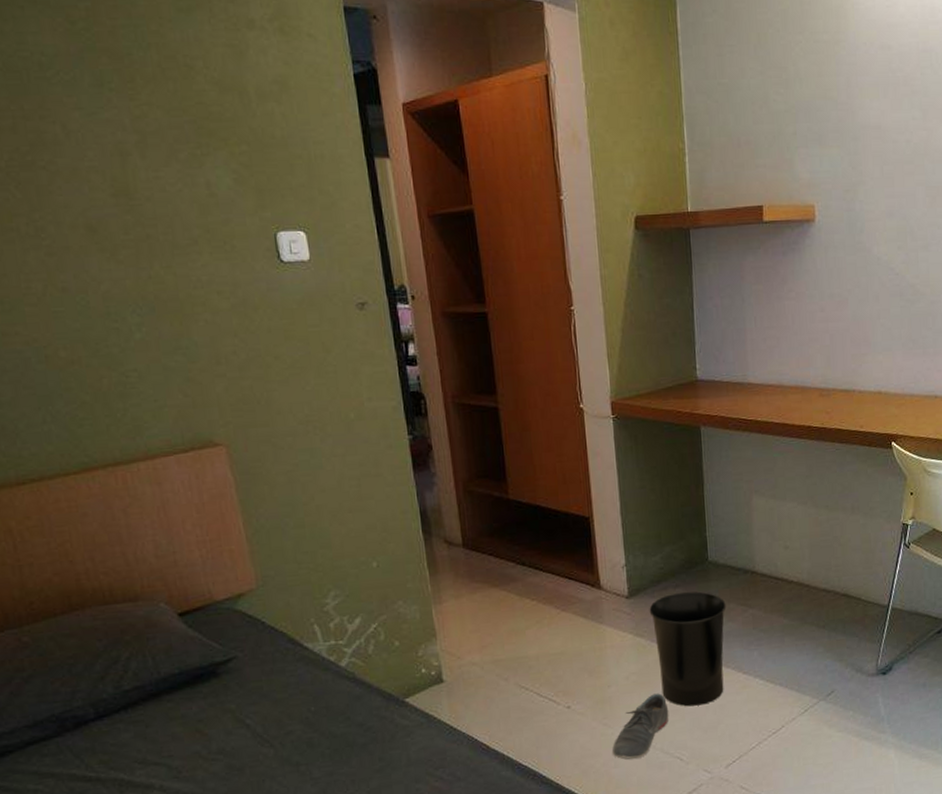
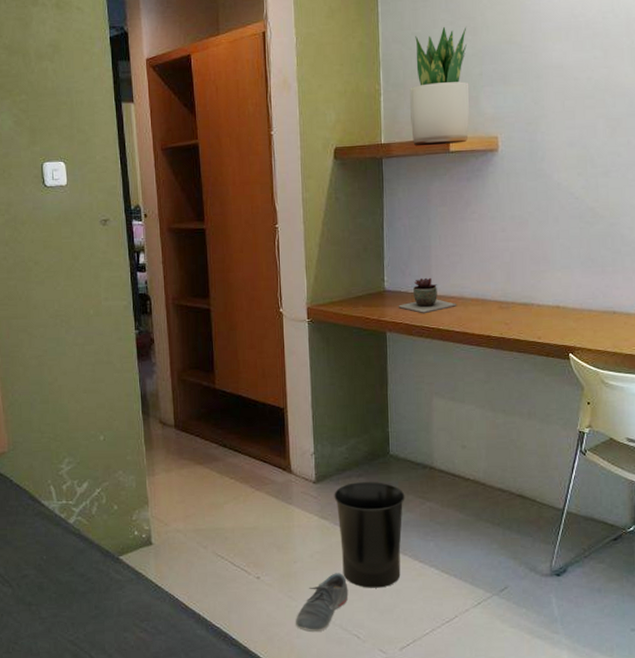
succulent plant: none [712,364,775,405] -> present [398,277,456,314]
planter: none [717,77,784,215] -> present [410,27,470,146]

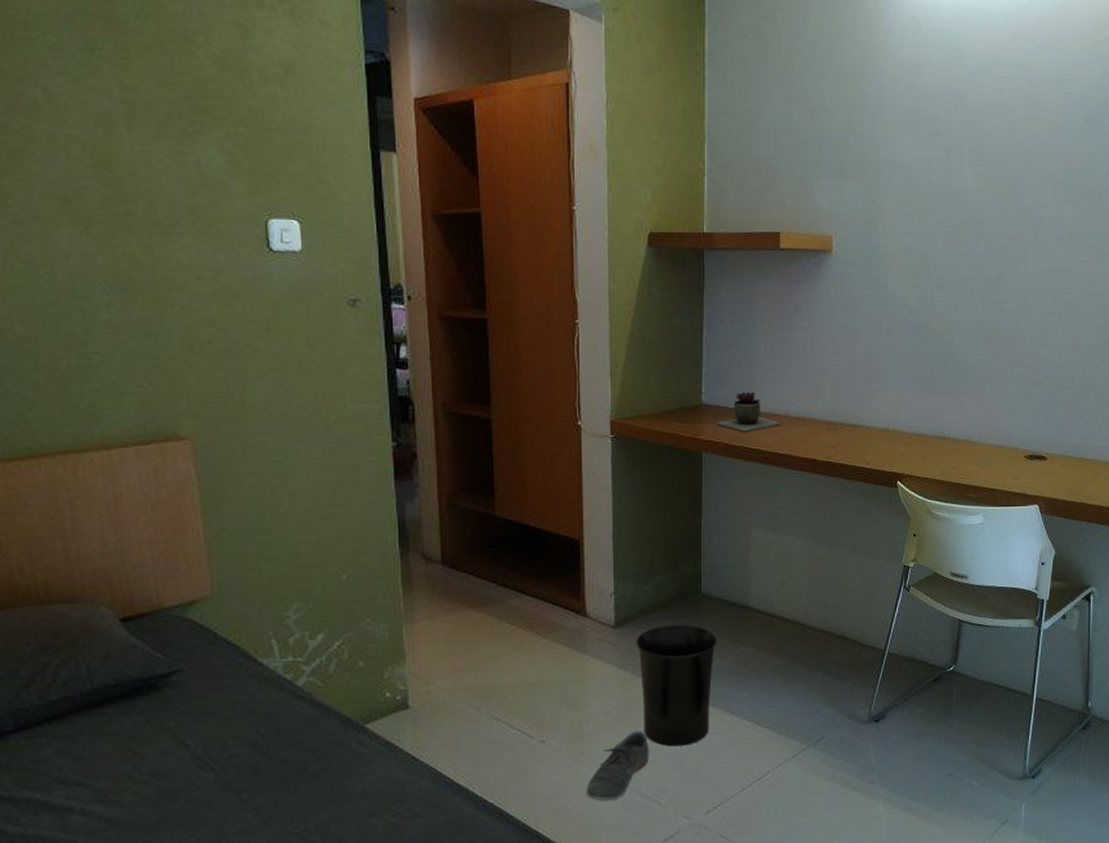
planter: present [410,27,470,146] -> none [738,104,804,241]

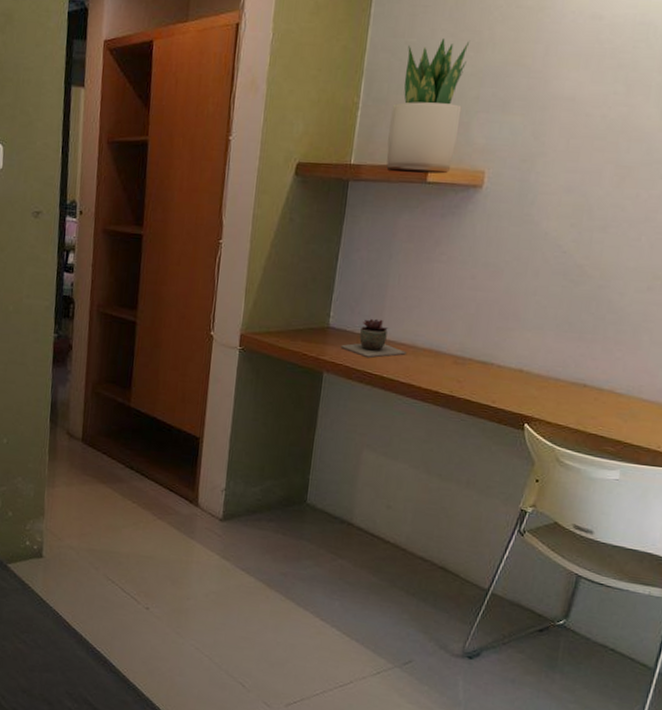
shoe: present [587,731,650,802] -> none [180,616,241,674]
waste bin: present [636,624,717,747] -> none [237,526,317,640]
planter: none [738,104,804,241] -> present [386,39,470,174]

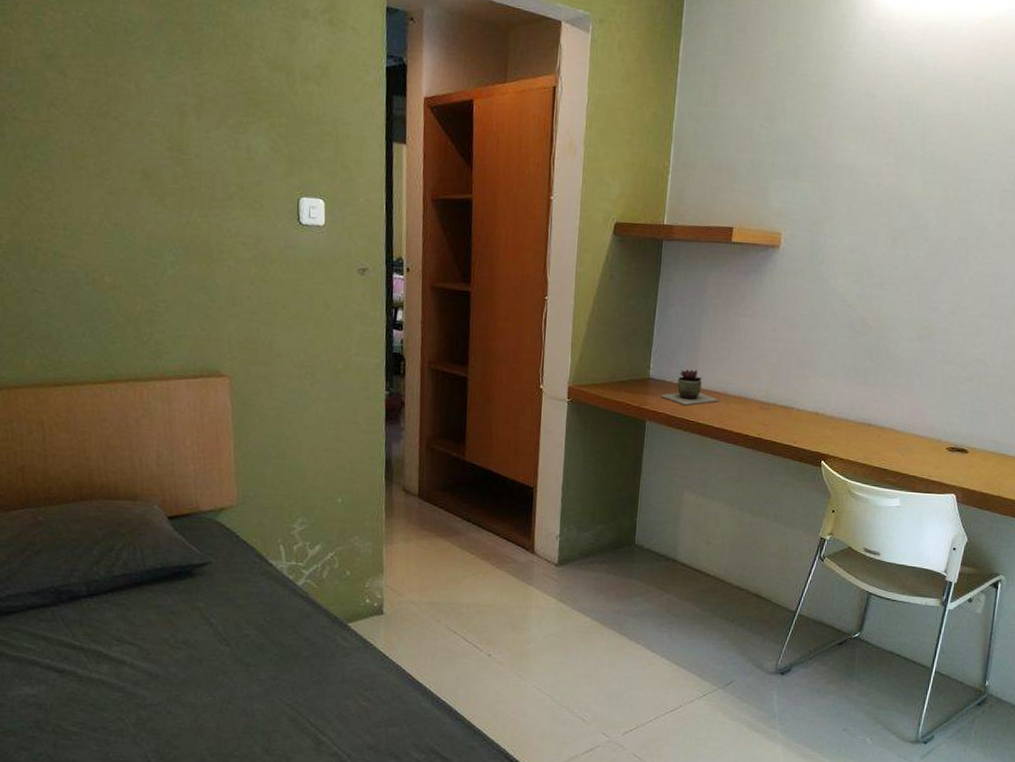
planter: present [386,39,470,174] -> none [696,109,765,235]

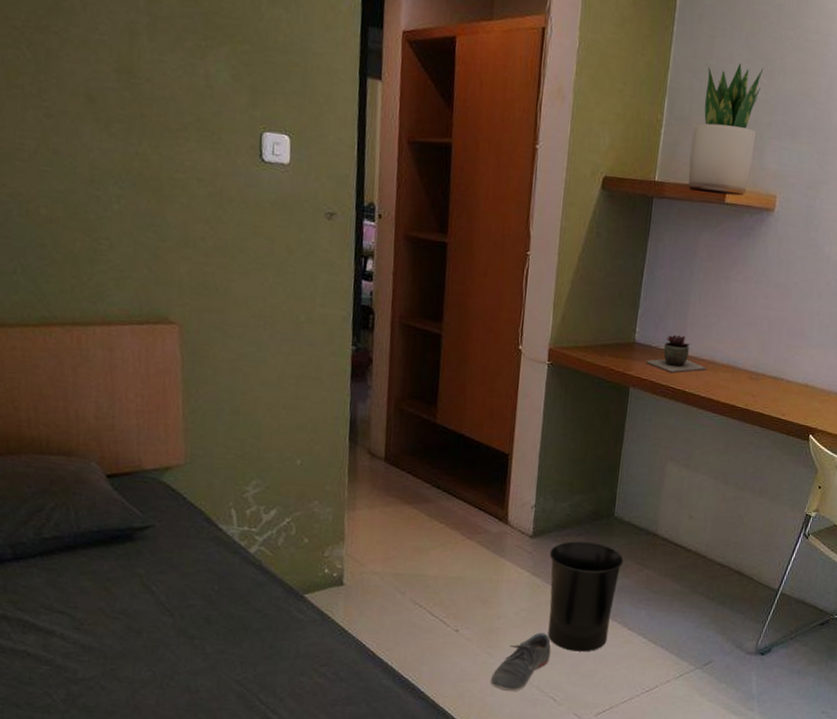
shoe: none [523,656,579,713] -> present [491,633,551,692]
waste bin: none [574,568,646,674] -> present [548,541,624,652]
planter: none [696,109,765,235] -> present [688,64,764,196]

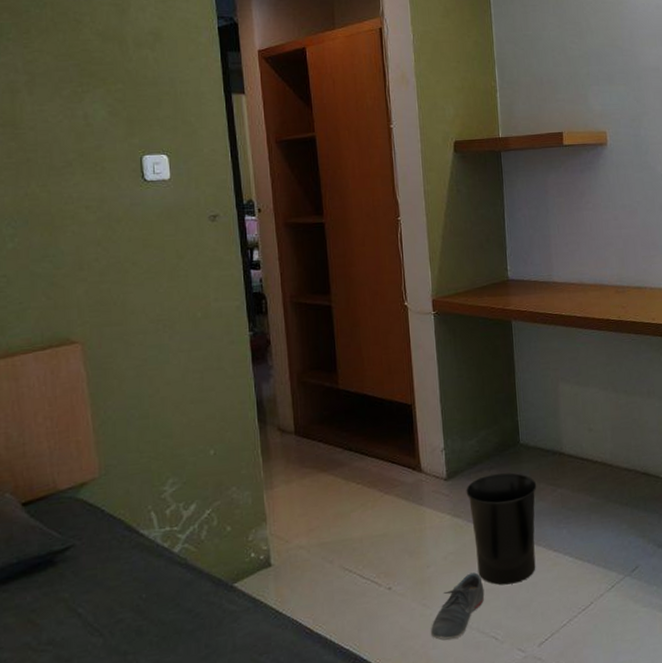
succulent plant: present [646,334,706,374] -> none [522,265,577,302]
planter: present [688,64,764,196] -> none [524,30,580,140]

